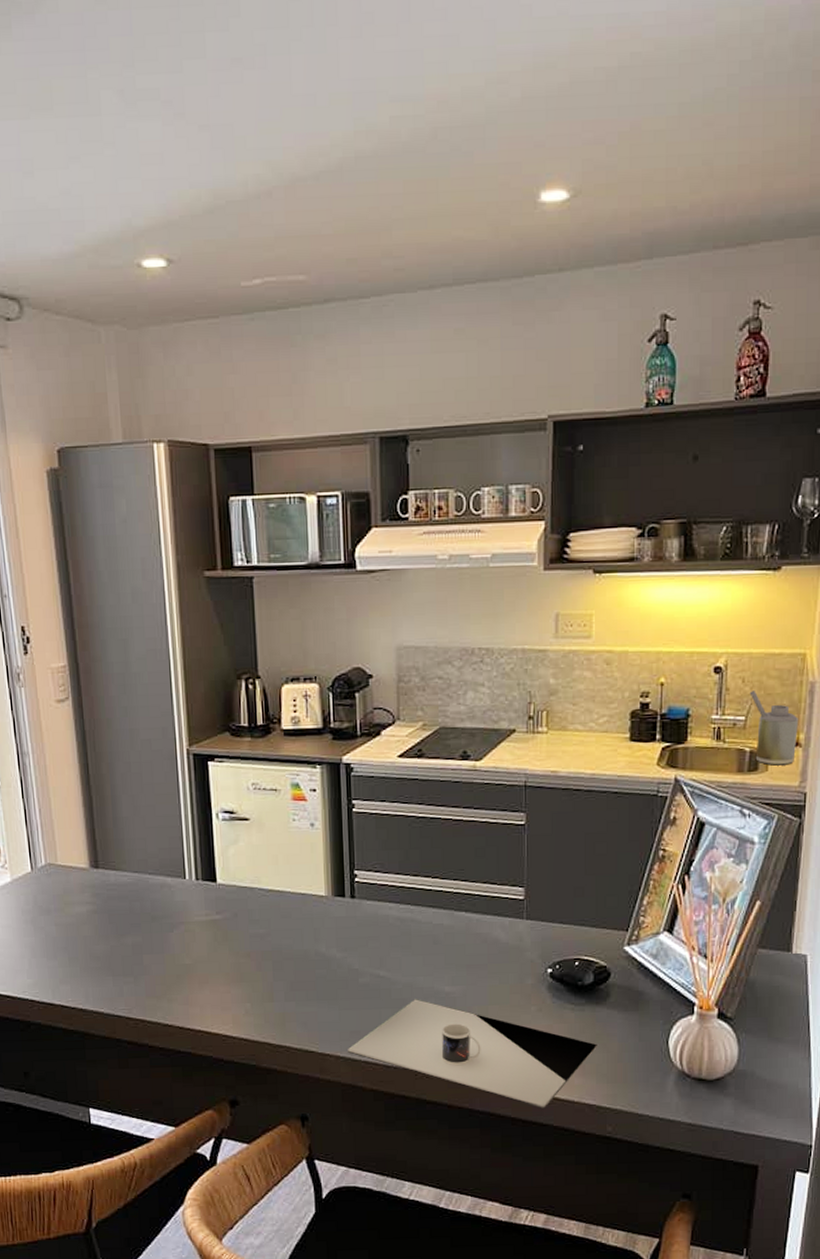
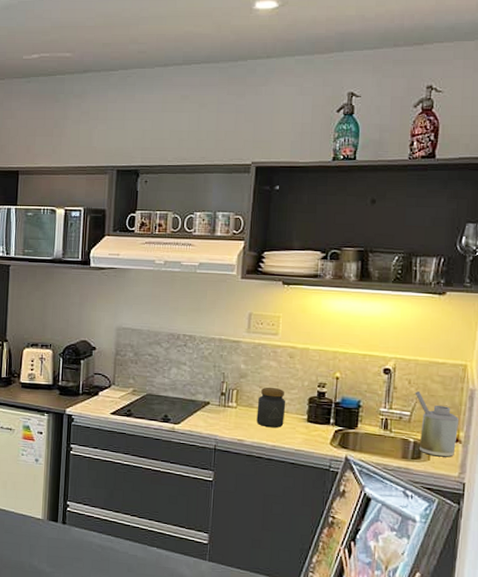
jar: none [571,703,605,753] -> present [256,387,286,428]

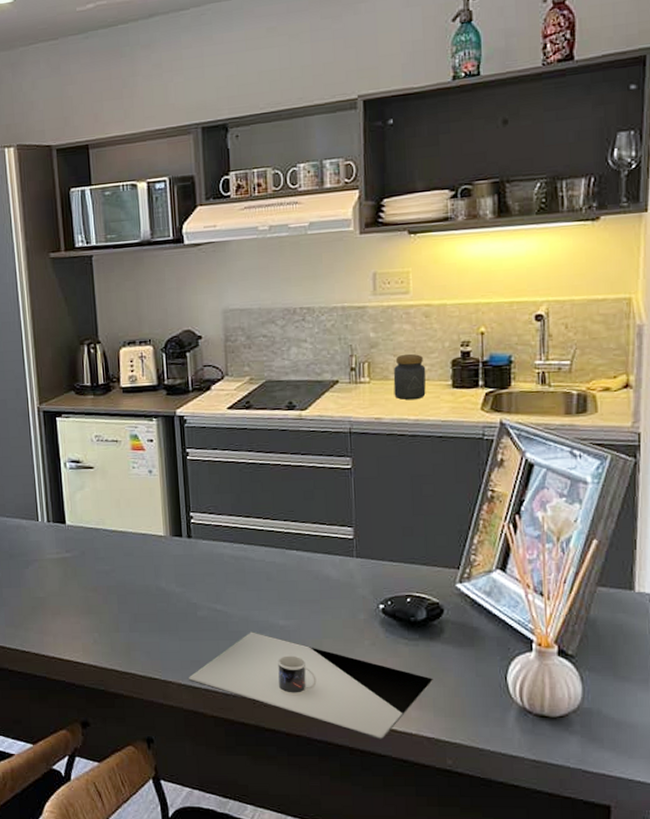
soap dispenser: present [415,391,460,458] -> none [573,336,628,407]

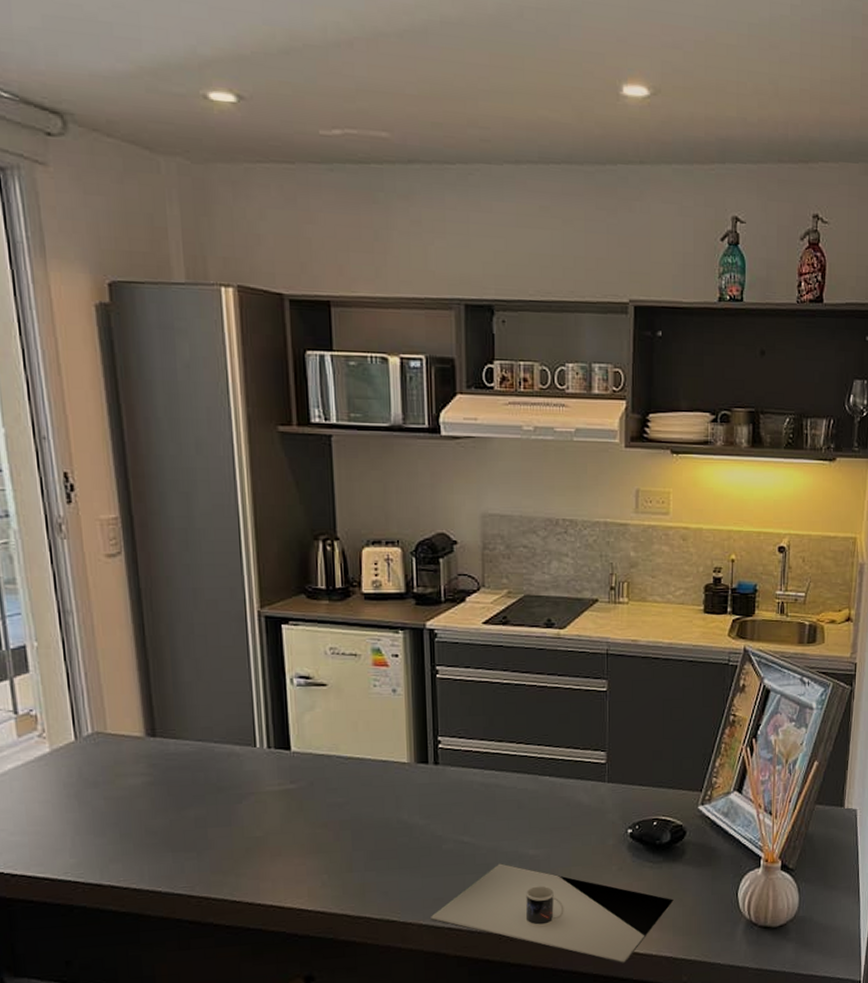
jar: present [393,353,426,400] -> none [650,576,681,623]

